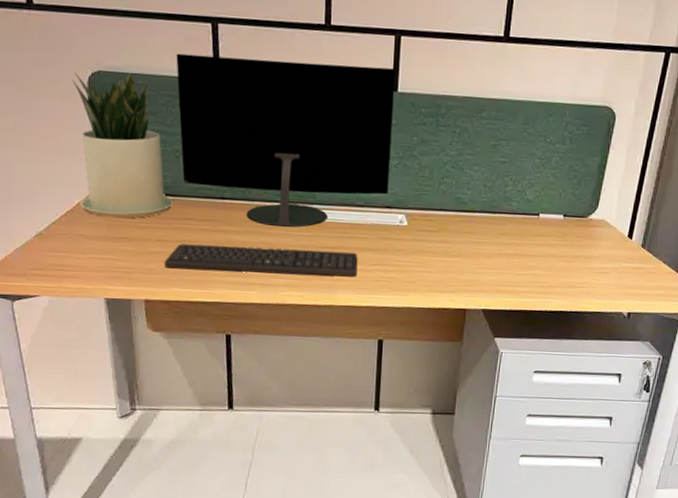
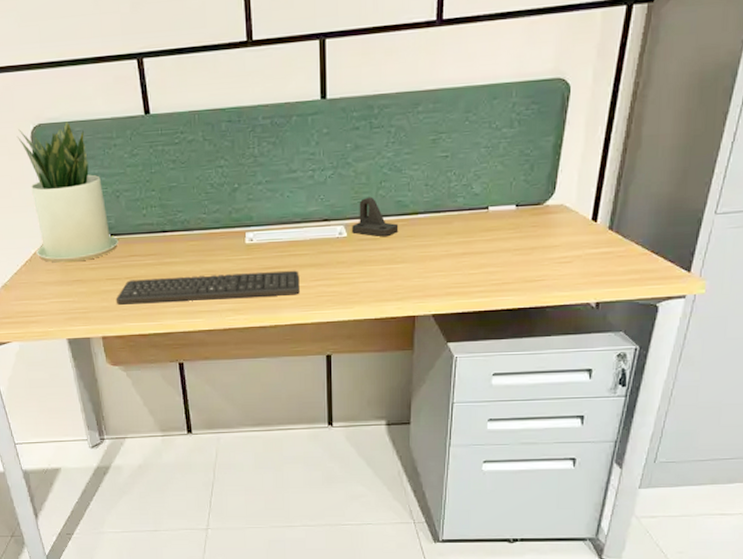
monitor: present [176,53,396,227] -> none [107,75,325,253]
phone stand: none [412,190,457,231] -> present [352,196,399,237]

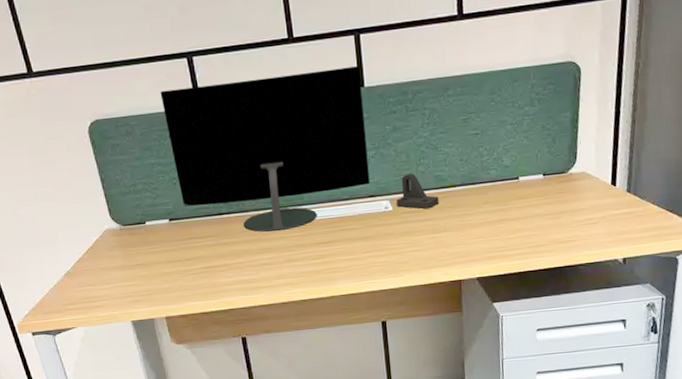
planter: present [16,122,118,263] -> none [75,117,177,249]
monitor: none [107,75,325,253] -> present [160,66,370,232]
computer keyboard: present [115,270,300,305] -> none [177,243,353,286]

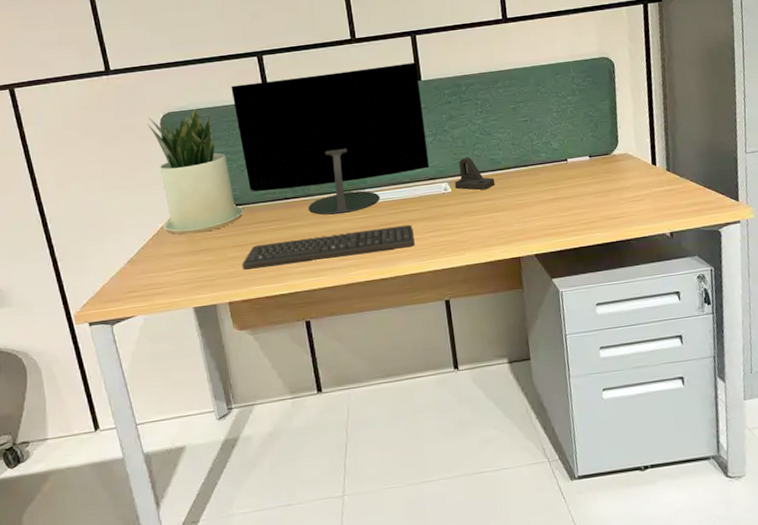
planter: none [75,117,177,249] -> present [147,109,243,235]
computer keyboard: none [177,243,353,286] -> present [241,224,415,270]

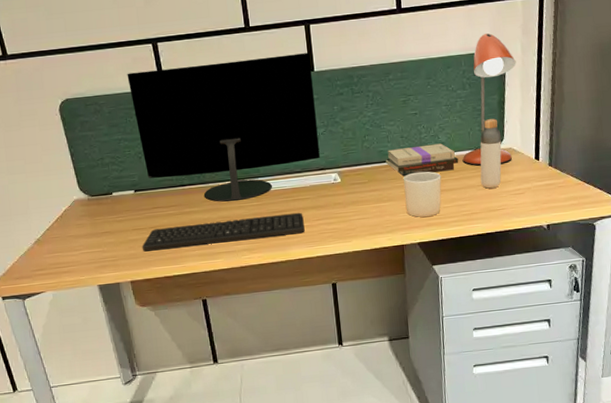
planter: present [147,109,243,235] -> none [46,96,142,218]
phone stand: present [455,157,495,190] -> none [344,148,383,181]
books: none [497,150,574,185] -> present [385,143,459,177]
mug: none [516,179,558,228] -> present [403,171,442,218]
desk lamp: none [576,40,628,173] -> present [462,33,516,167]
bottle: none [593,124,619,196] -> present [480,118,502,189]

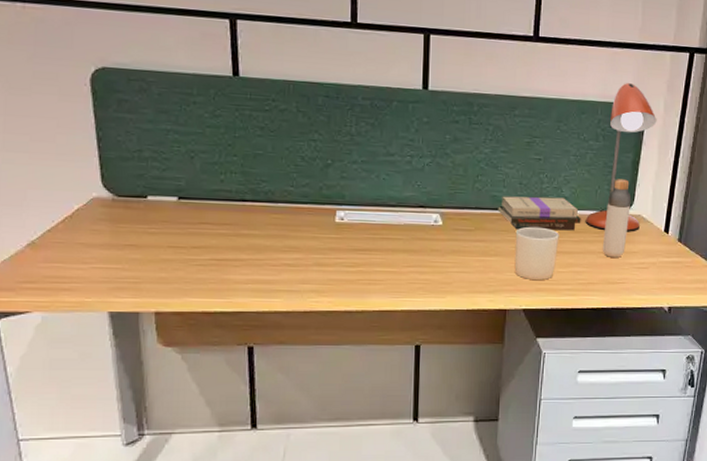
monitor: present [127,53,320,202] -> none [190,49,425,229]
computer keyboard: present [142,212,305,252] -> none [177,250,391,280]

